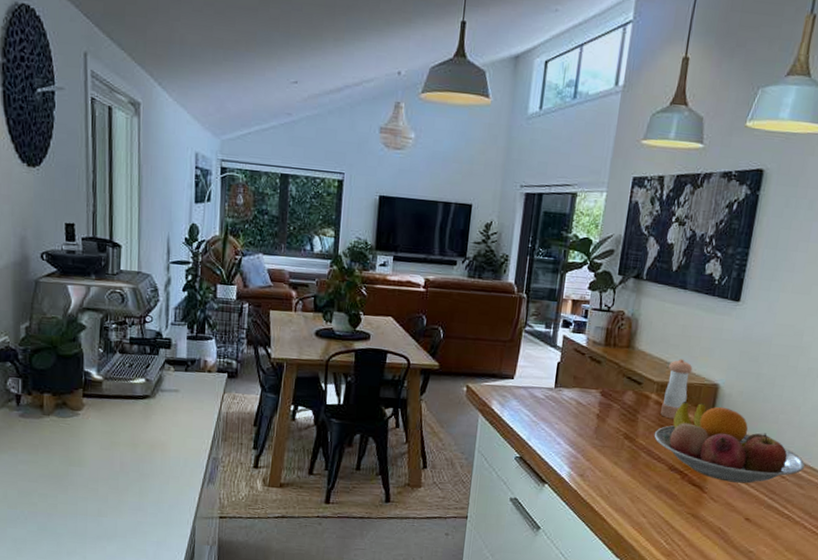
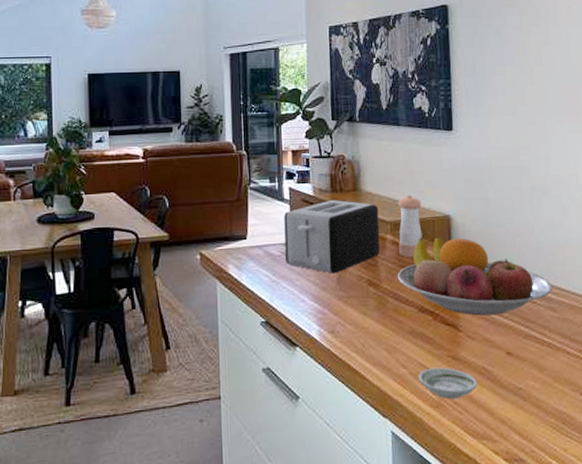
toaster: none [548,353,649,423] -> present [284,200,381,274]
saucer: none [656,521,712,552] -> present [418,367,478,400]

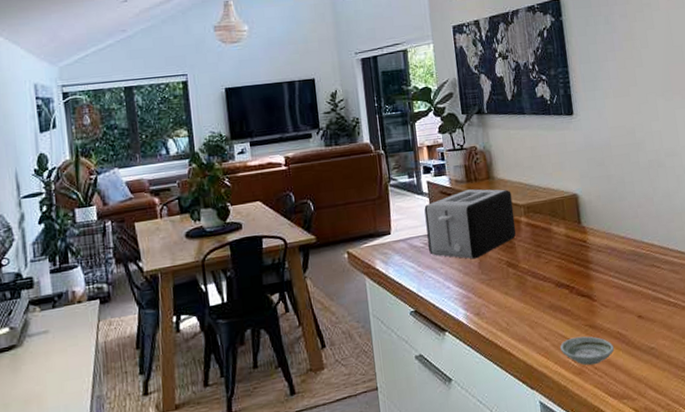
fruit bowl: present [397,237,553,316] -> none [533,214,674,285]
pepper shaker: present [398,195,422,258] -> none [529,178,554,237]

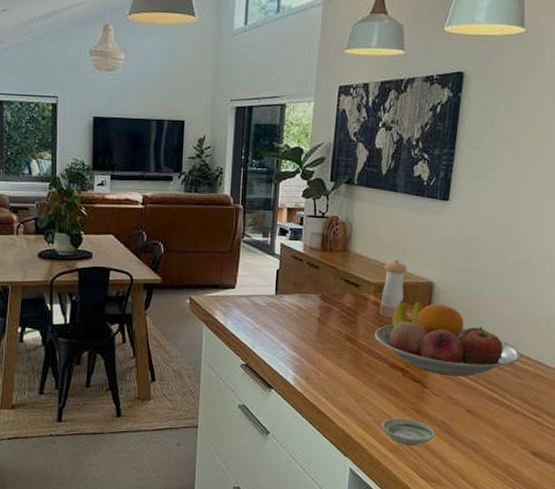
toaster: present [424,189,517,259] -> none [270,259,365,327]
pepper shaker: none [529,178,554,237] -> present [379,259,408,319]
fruit bowl: none [533,214,674,285] -> present [374,301,521,377]

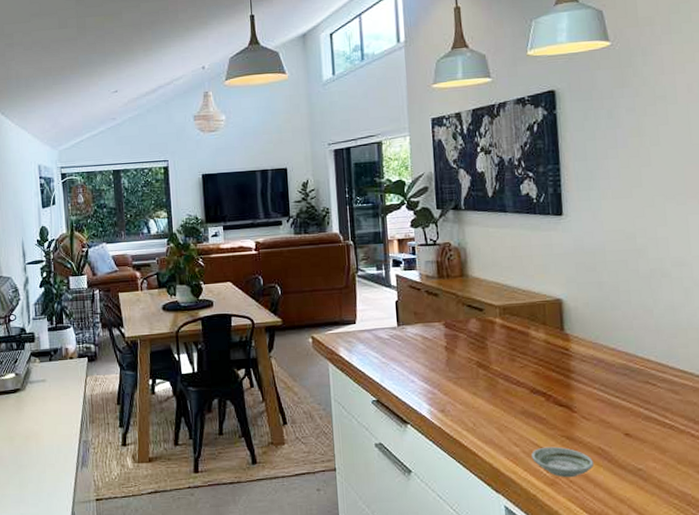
fruit bowl: present [374,301,521,377] -> none [507,320,675,398]
pepper shaker: present [379,259,408,319] -> none [506,279,533,341]

